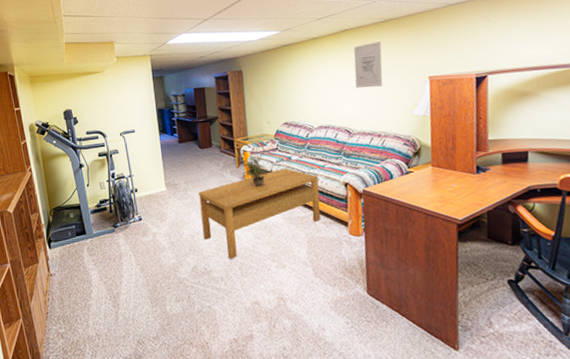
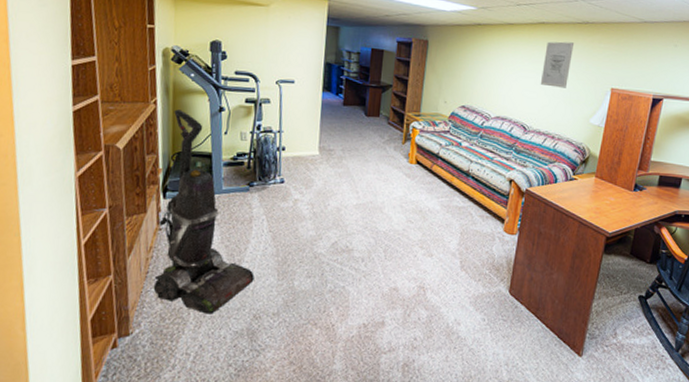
vacuum cleaner: none [46,172,132,344] -> present [153,109,254,314]
coffee table: present [199,168,321,259] -> none [351,153,486,240]
potted plant: present [240,152,268,187] -> none [405,132,437,168]

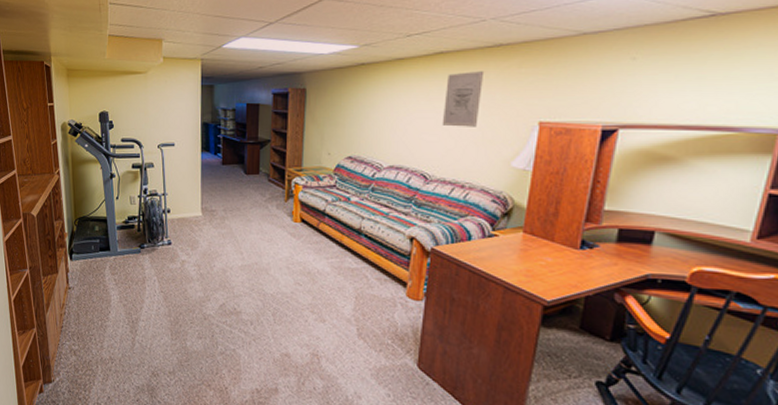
vacuum cleaner: present [153,109,254,314] -> none [67,178,150,369]

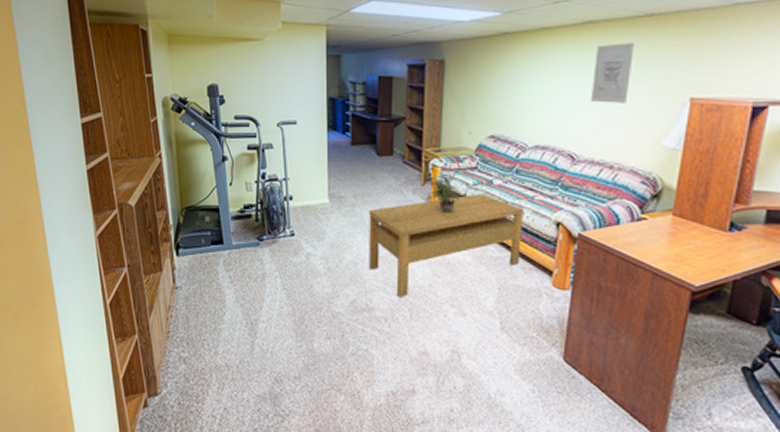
coffee table: none [236,210,380,303] -> present [369,194,525,297]
potted plant: none [288,188,322,226] -> present [425,170,462,212]

